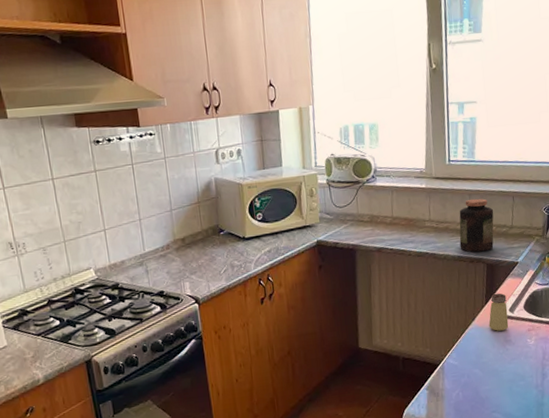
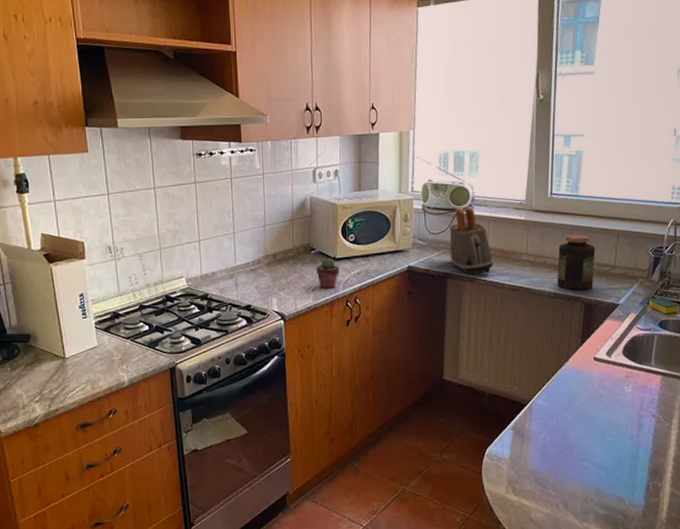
potted succulent: none [226,238,250,270] -> present [316,258,339,290]
toaster: none [354,178,400,244] -> present [449,207,494,274]
saltshaker: present [488,293,509,331] -> none [583,334,605,375]

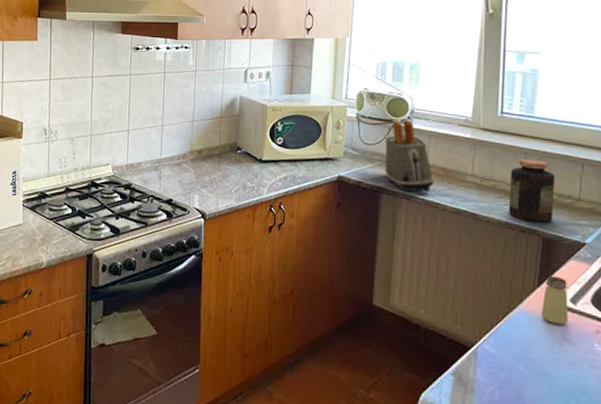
potted succulent: present [316,258,339,290] -> none [241,159,265,192]
saltshaker: none [583,334,605,375] -> present [541,275,569,325]

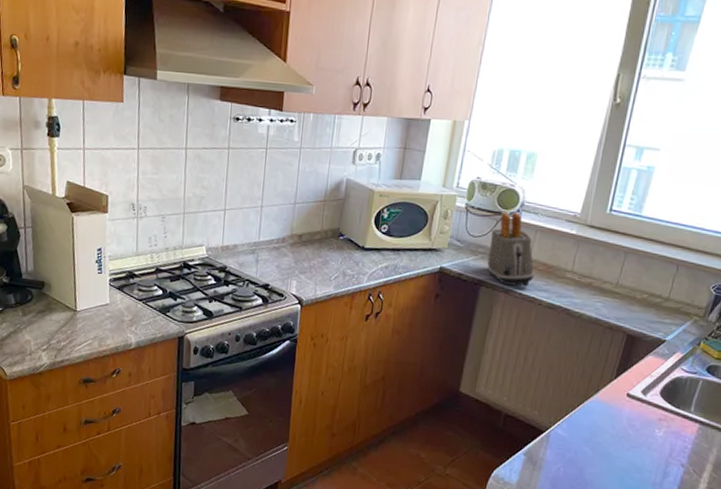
jar: present [508,159,556,223] -> none [600,257,651,320]
saltshaker: present [541,275,569,325] -> none [613,369,642,413]

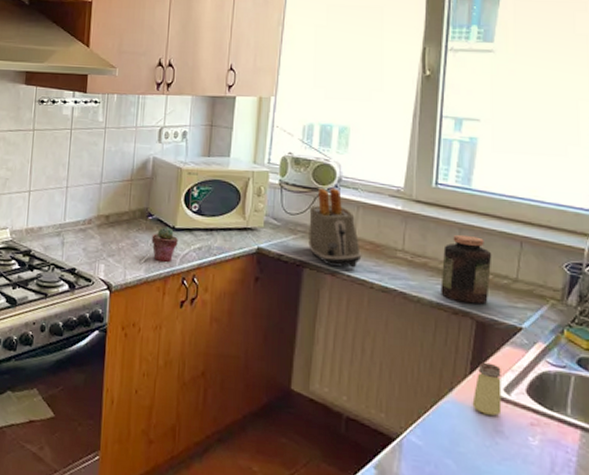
potted succulent: none [341,246,367,280] -> present [151,226,178,263]
jar: none [600,257,651,320] -> present [440,234,492,305]
saltshaker: none [613,369,642,413] -> present [472,362,502,416]

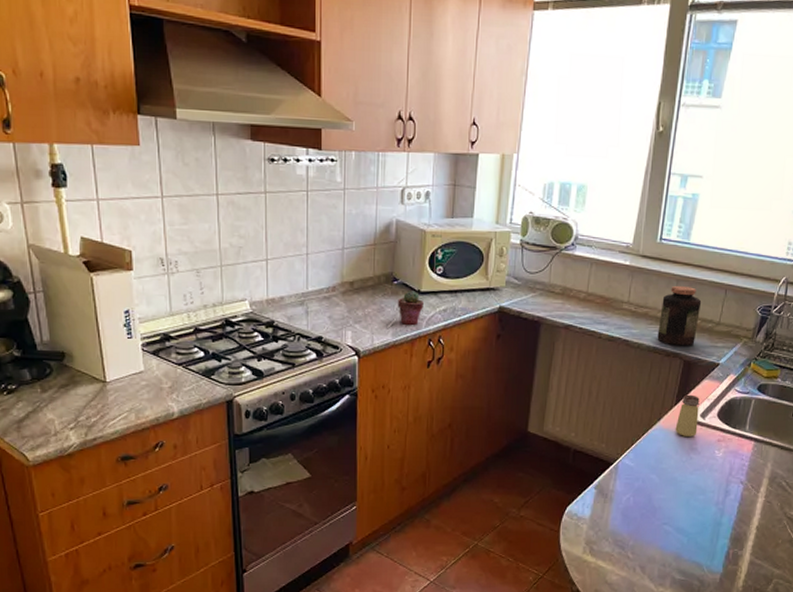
toaster: present [308,187,362,268] -> none [546,246,593,321]

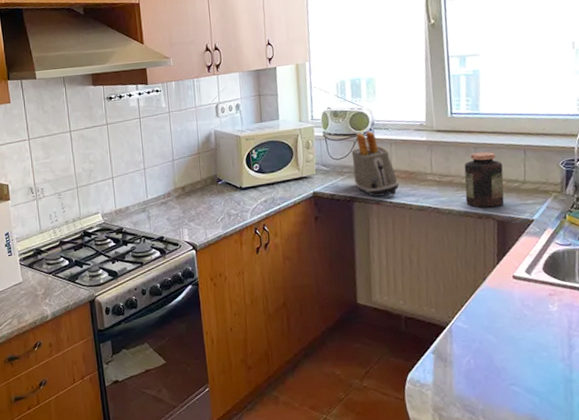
potted succulent: present [397,290,424,326] -> none [223,188,247,219]
toaster: none [546,246,593,321] -> present [351,131,400,197]
saltshaker: present [675,394,700,437] -> none [502,252,526,294]

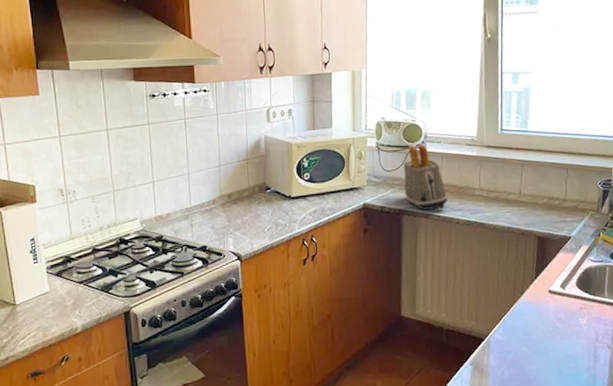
jar: present [464,152,505,208] -> none [510,169,547,224]

